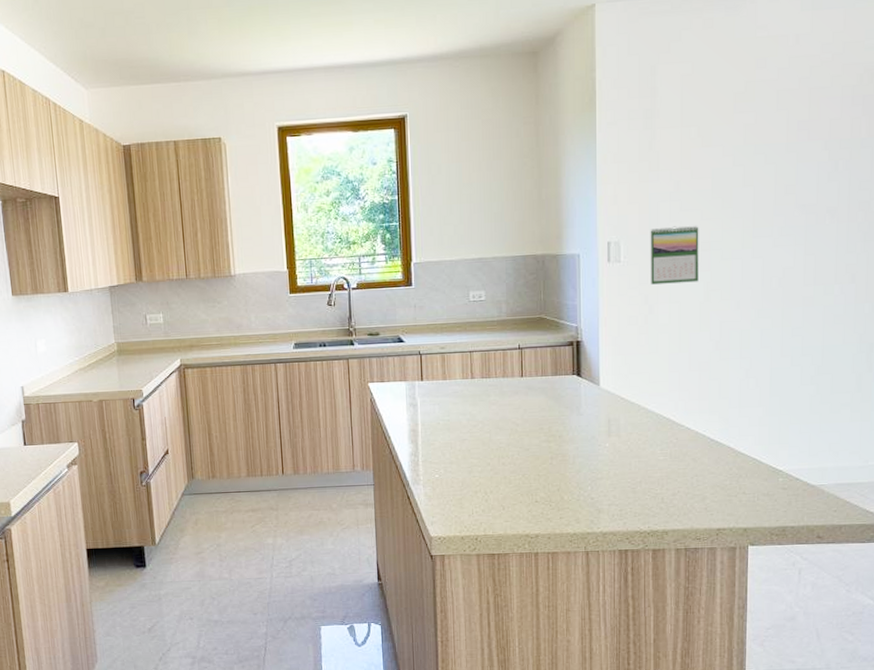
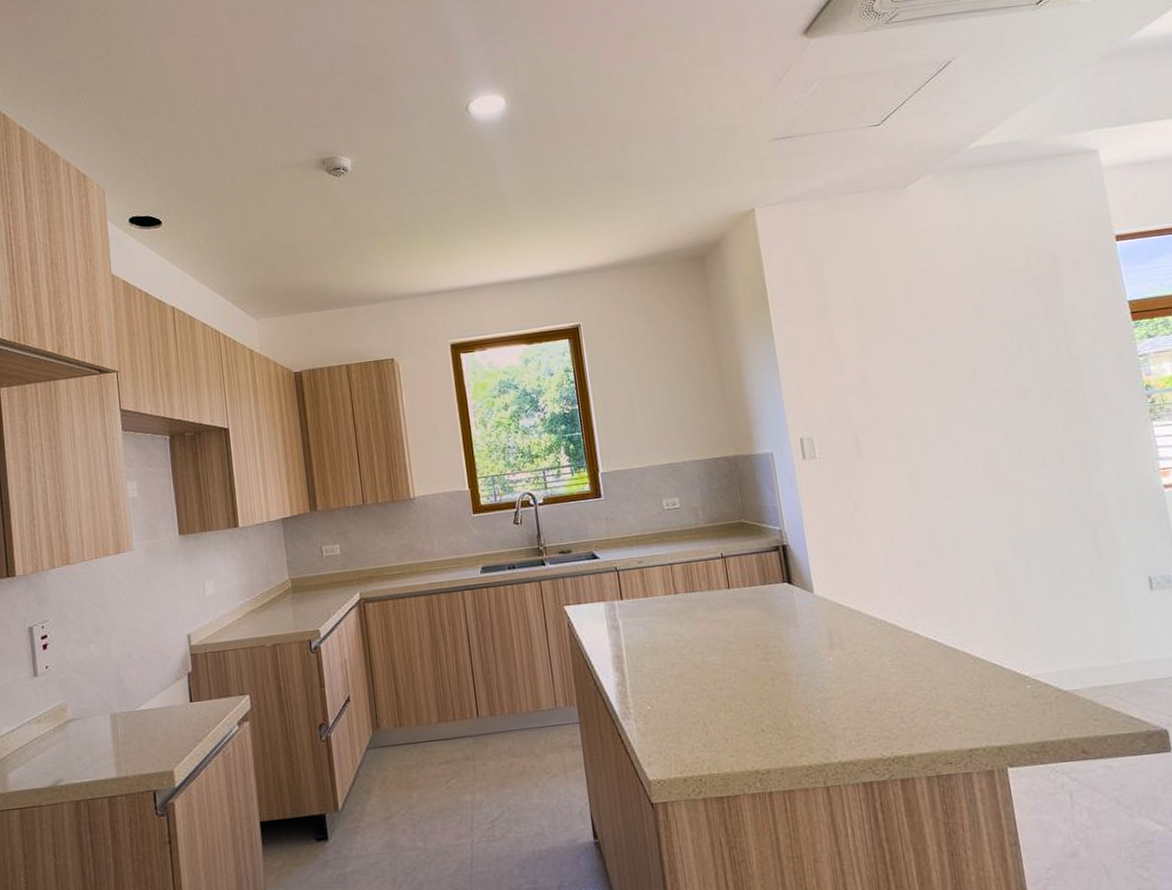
calendar: present [650,225,699,285] -> none [842,415,901,480]

